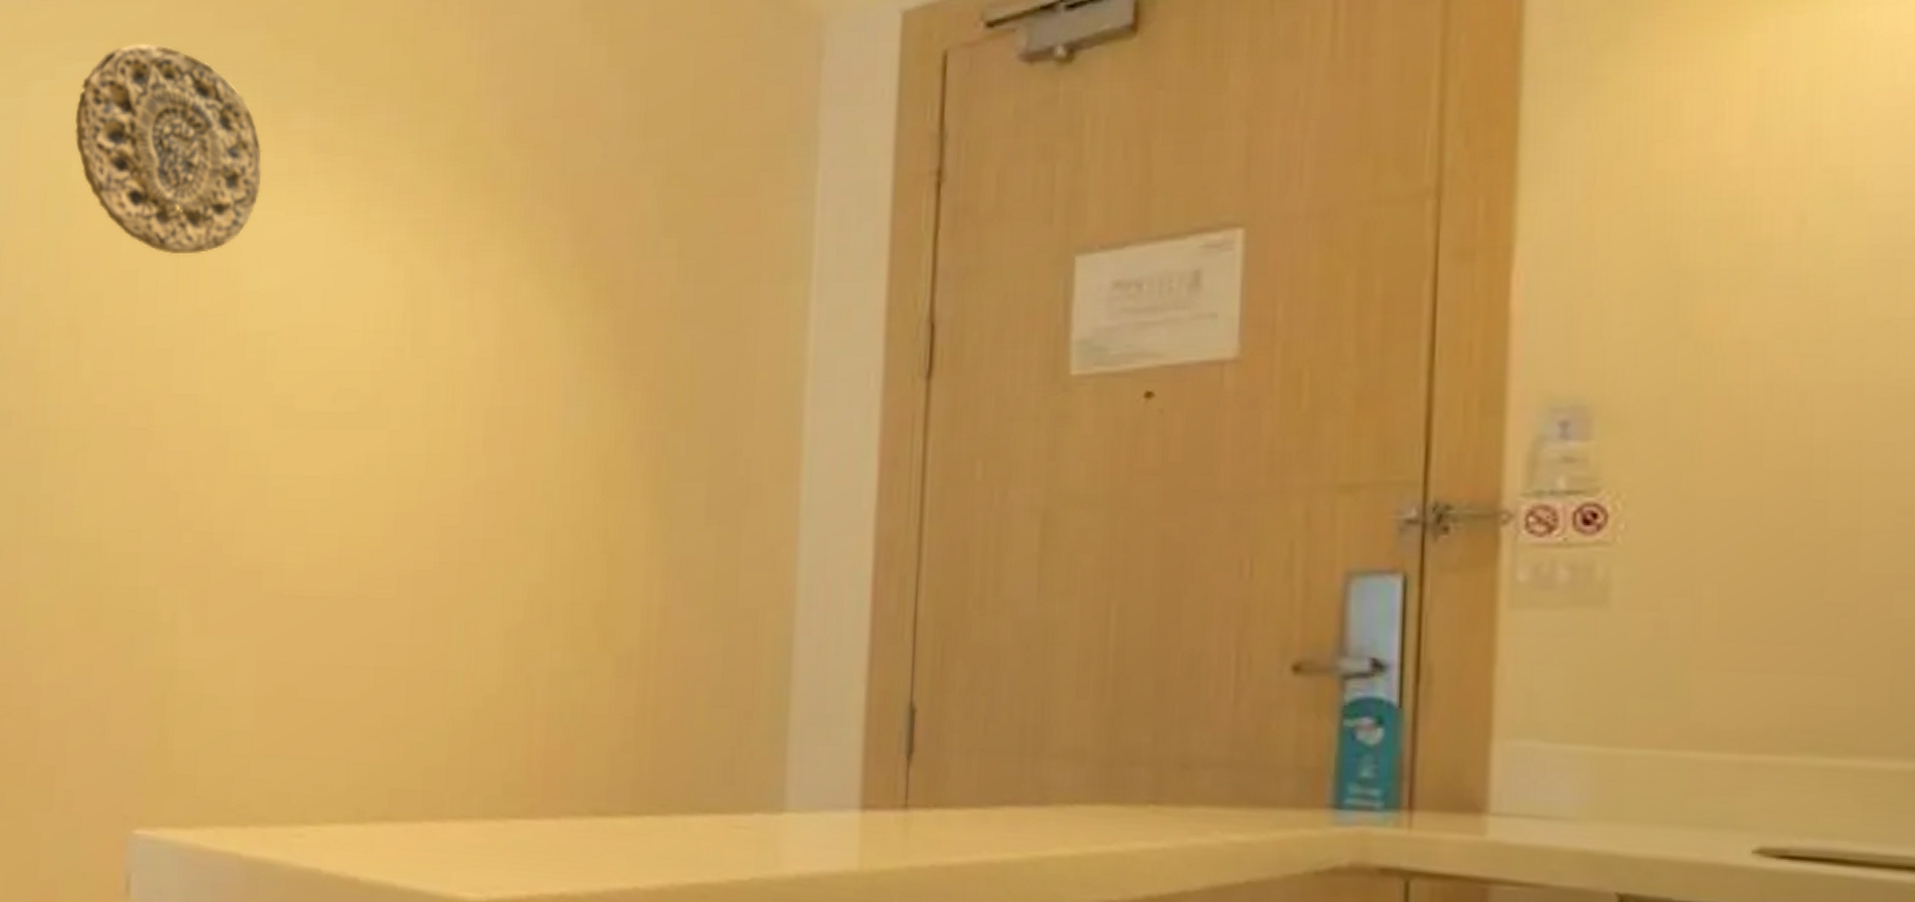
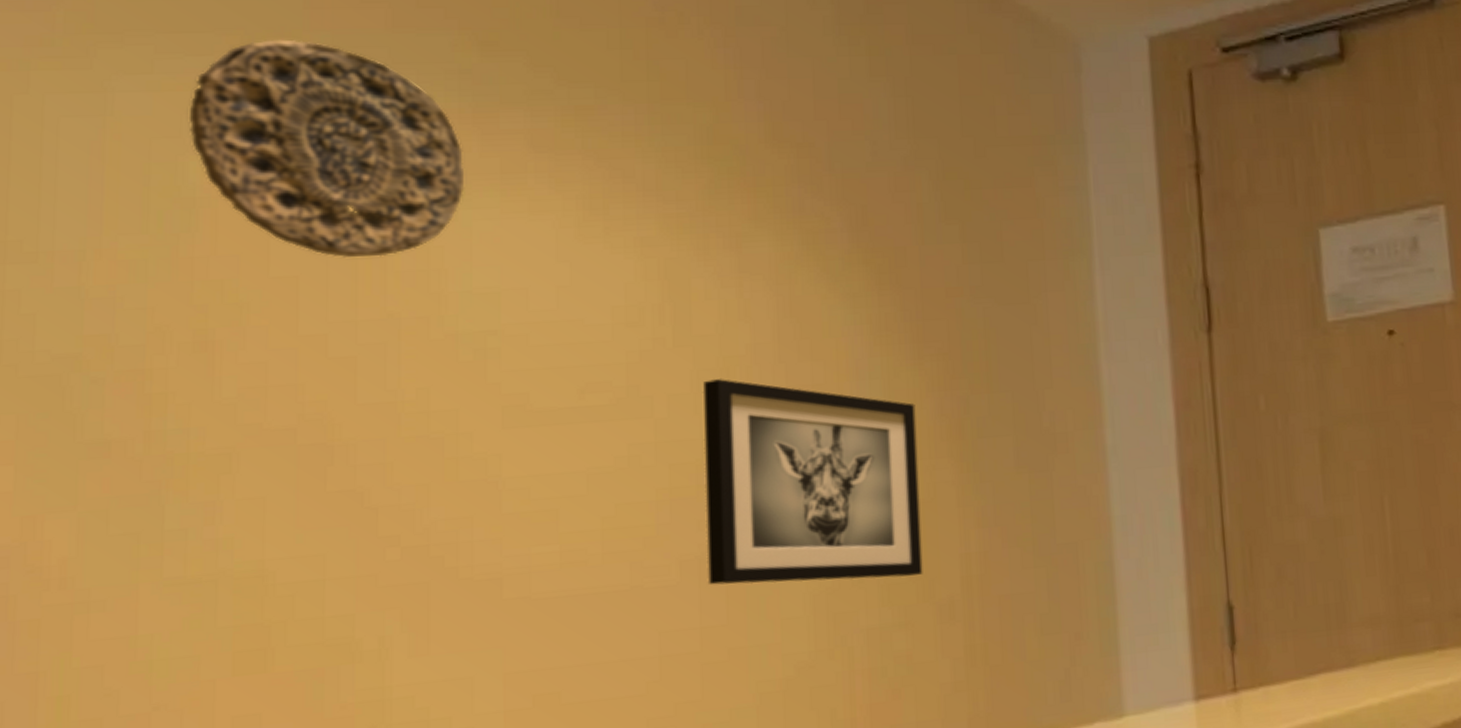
wall art: none [420,394,616,622] -> present [702,379,923,585]

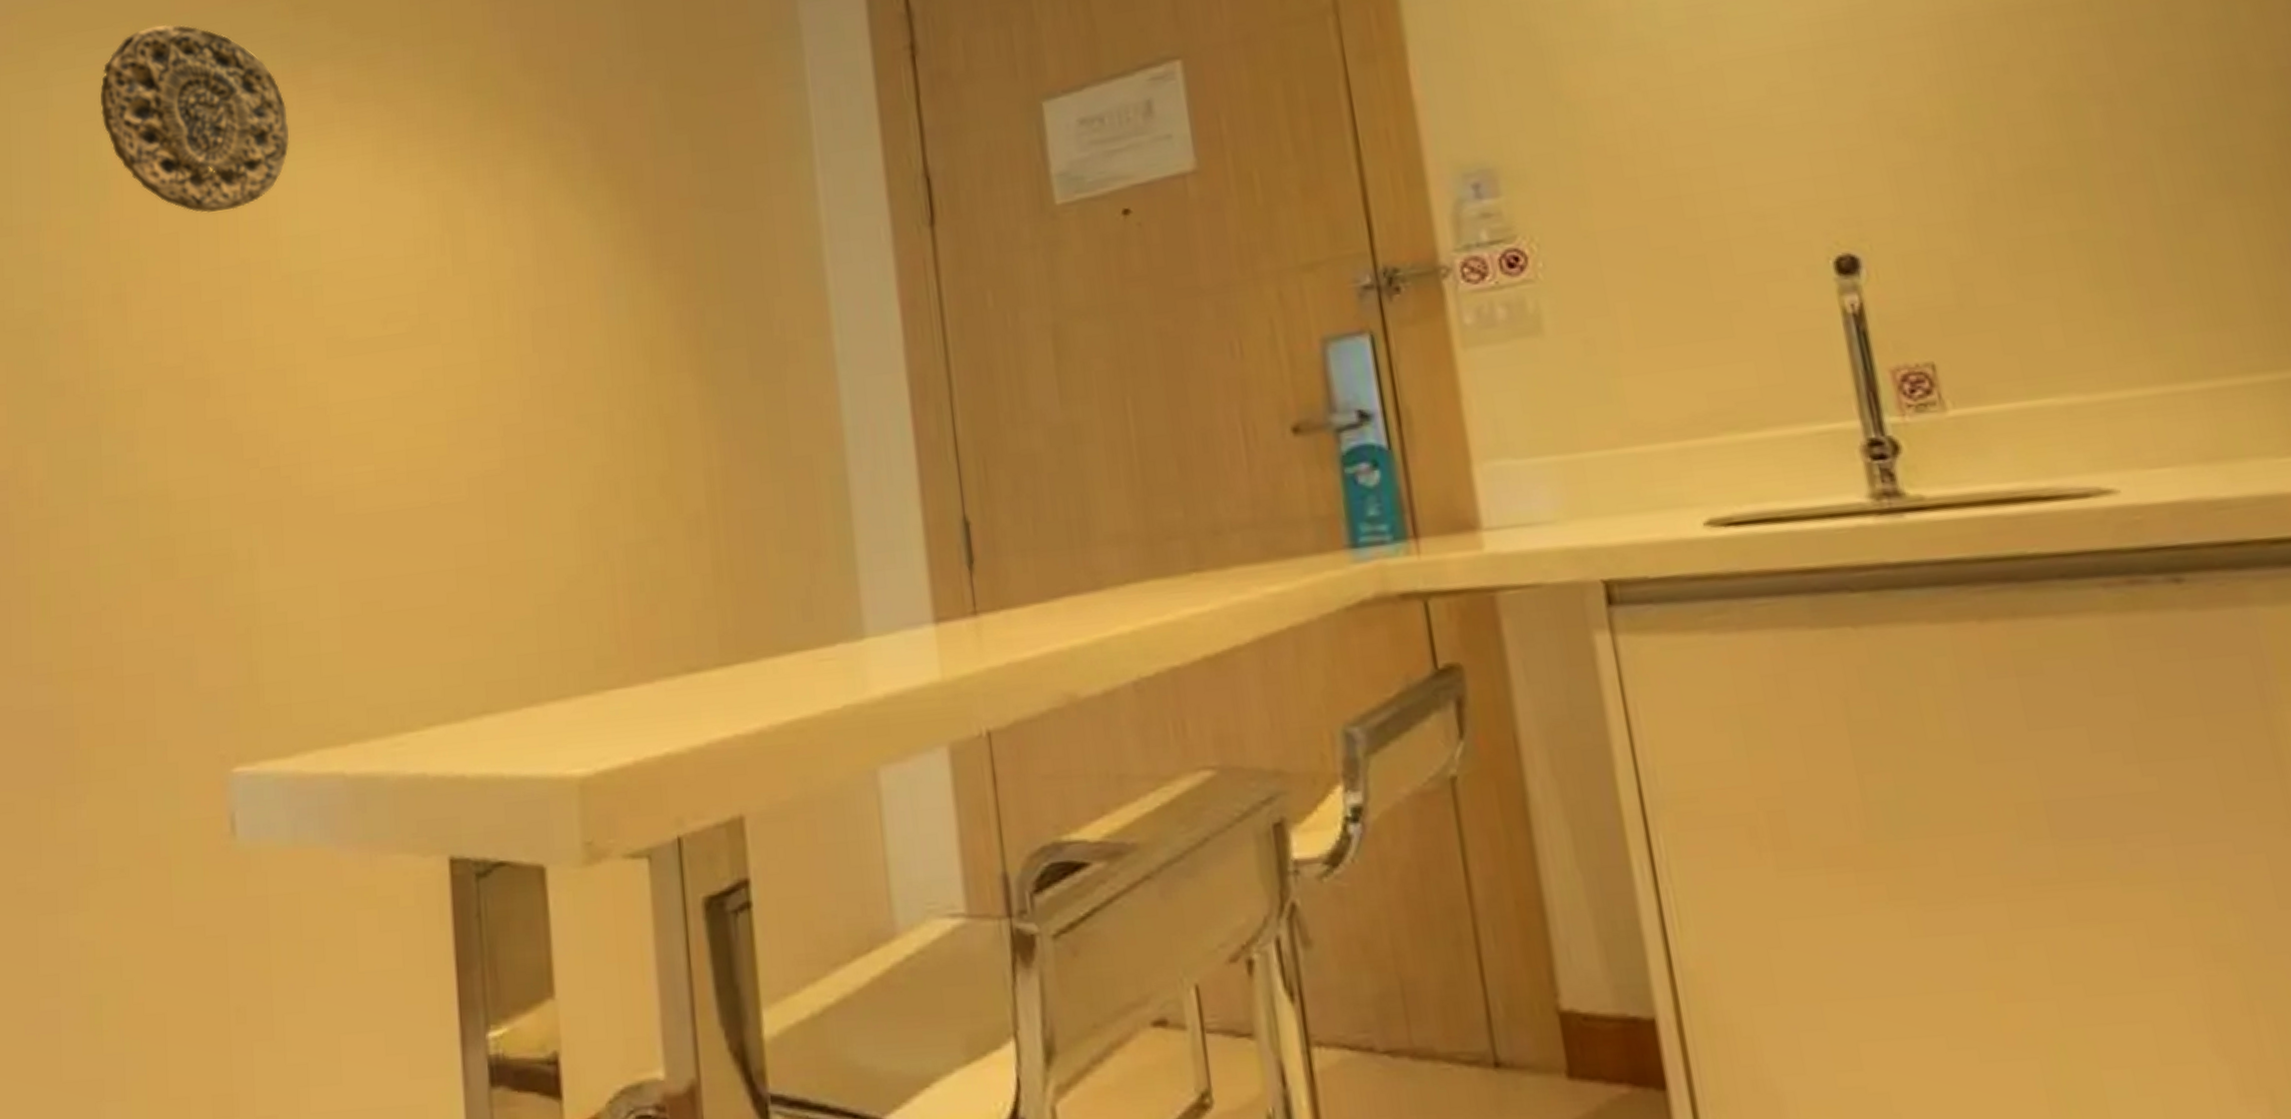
wall art: present [702,379,923,585] -> none [478,303,672,501]

